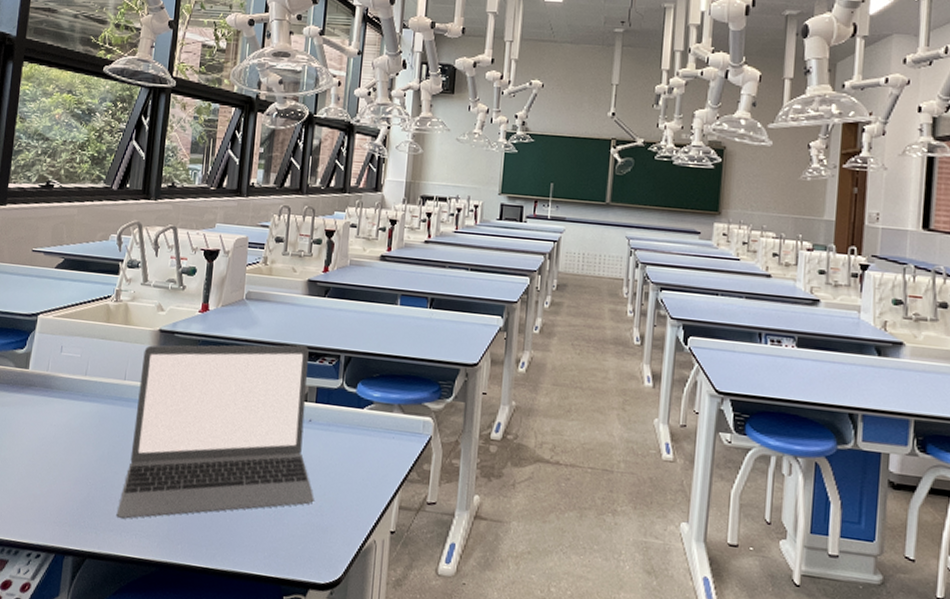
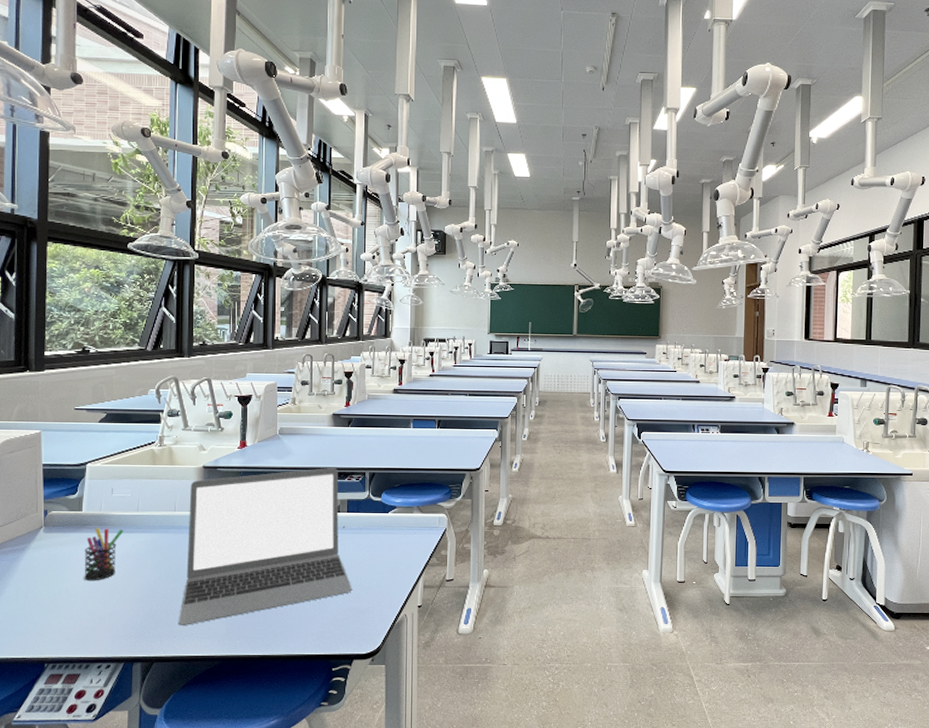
pen holder: none [23,389,69,453] -> present [84,527,124,581]

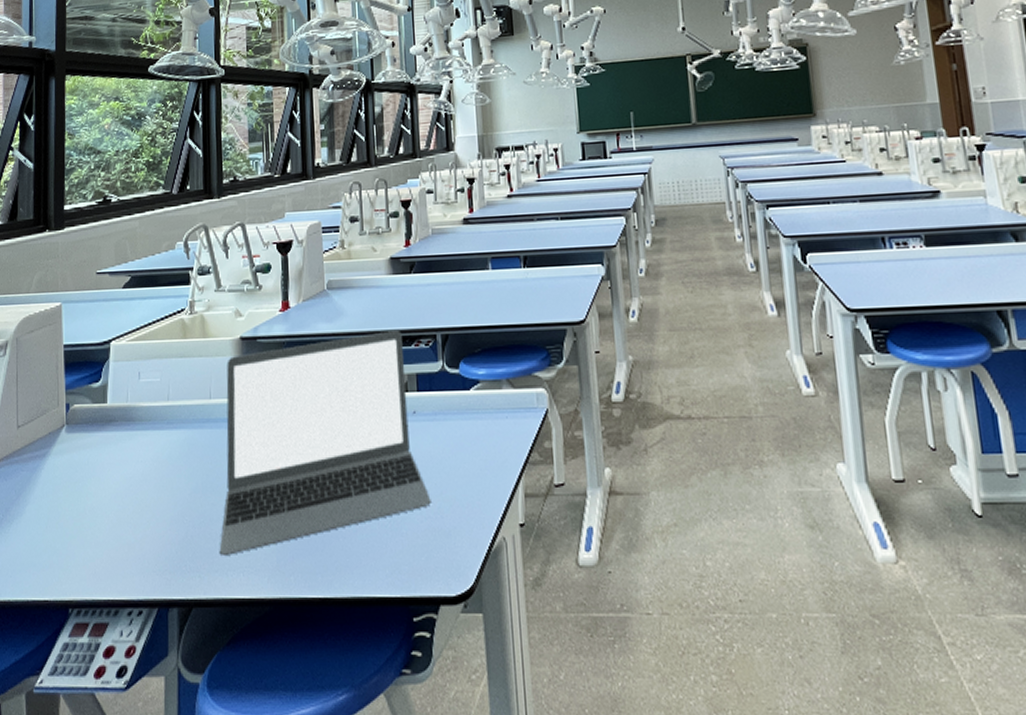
pen holder: present [84,527,124,581] -> none [110,423,153,496]

